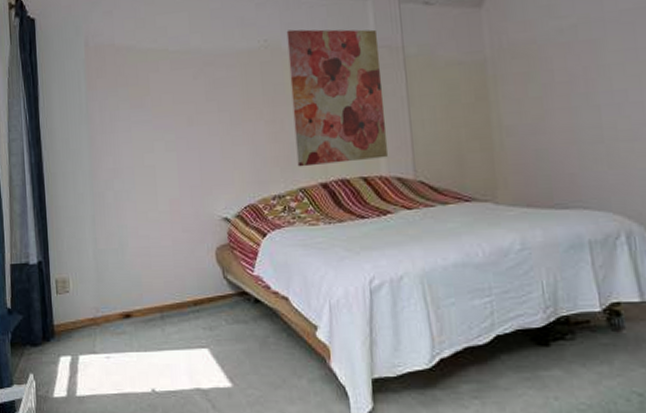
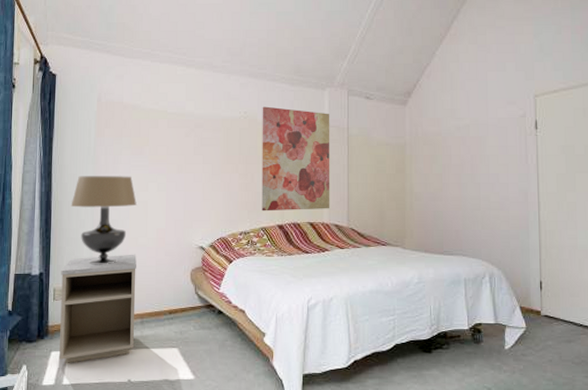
nightstand: none [62,232,155,370] -> present [59,254,137,363]
table lamp: none [65,135,142,249] -> present [71,176,137,265]

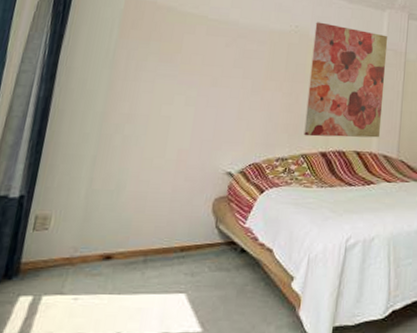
nightstand: present [59,254,137,363] -> none [29,177,149,312]
table lamp: present [71,176,137,265] -> none [74,81,158,189]

